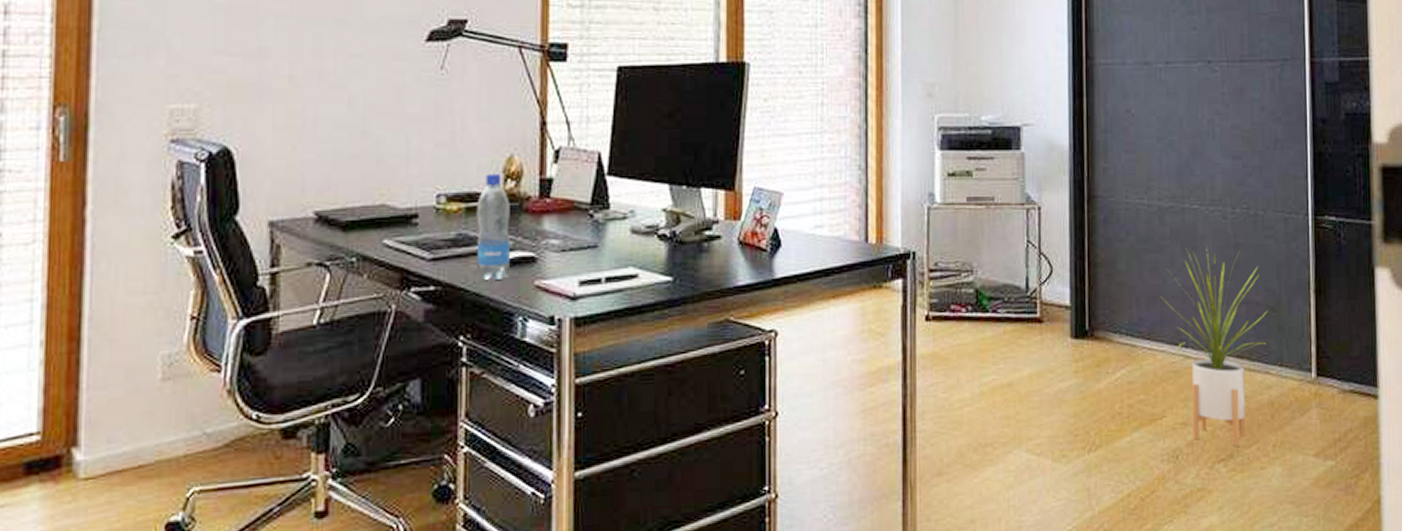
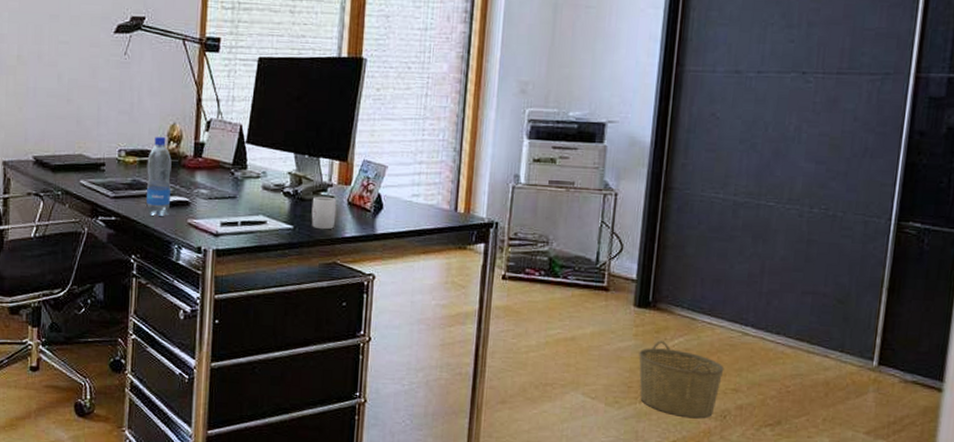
mug: none [694,236,725,279] -> present [311,196,337,230]
basket: none [1082,375,1170,464] -> present [638,340,724,419]
house plant: present [1160,248,1268,447] -> none [725,240,835,416]

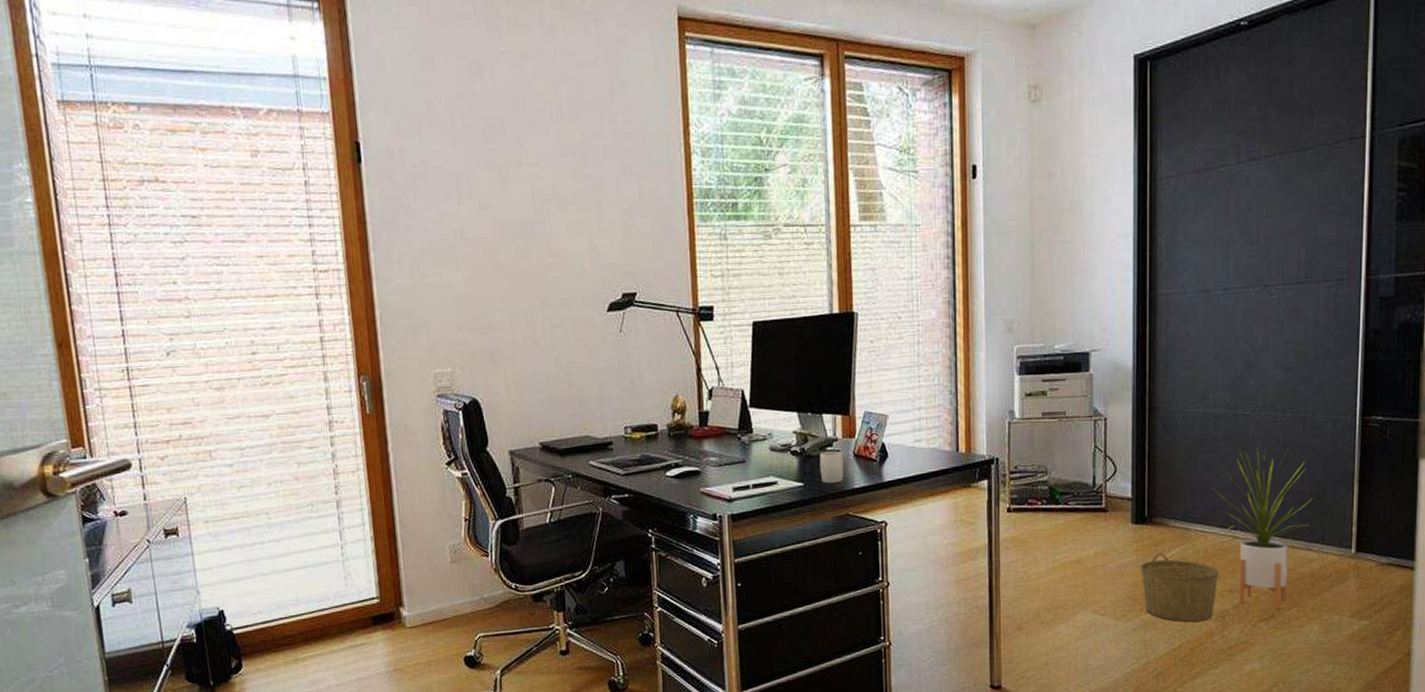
bottle: present [146,136,172,217] -> none [654,409,682,490]
house plant: none [725,240,835,416] -> present [1212,447,1313,609]

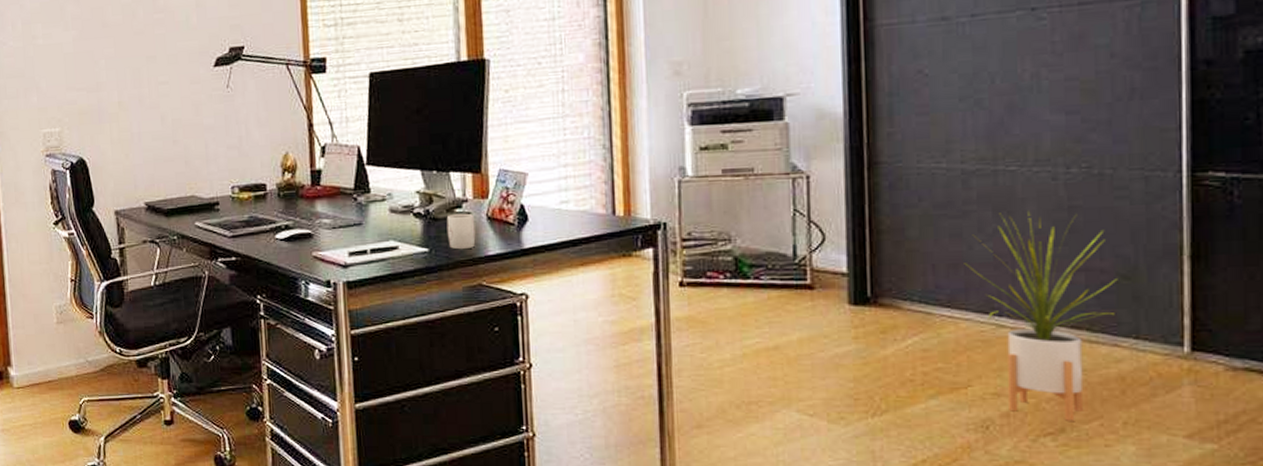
basket: present [1140,553,1219,623] -> none [863,342,978,432]

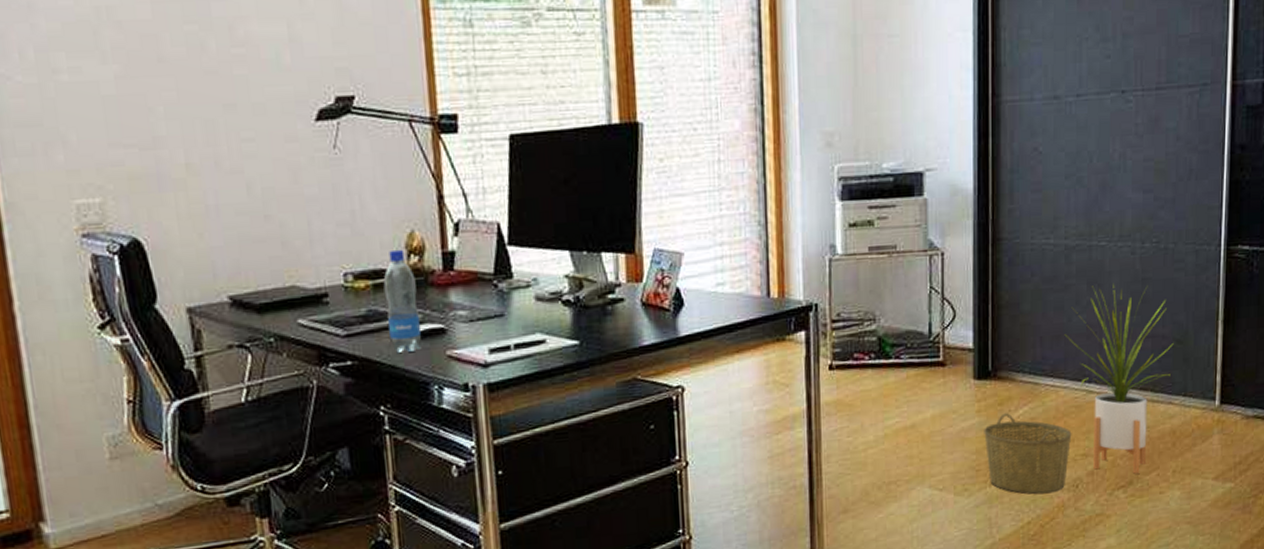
bottle: none [262,167,293,253] -> present [383,249,422,354]
mug: present [446,213,476,250] -> none [598,299,630,341]
basket: none [863,342,978,432] -> present [984,413,1072,494]

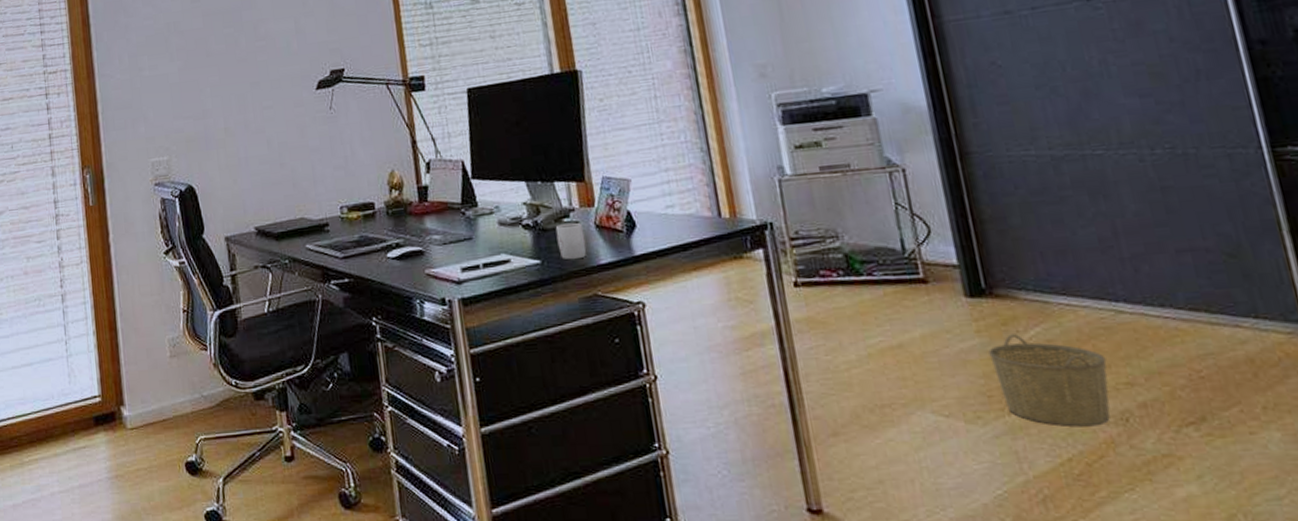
bottle: present [383,249,422,354] -> none [371,185,404,273]
mug: none [598,299,630,341] -> present [555,222,587,260]
house plant: present [1064,284,1174,474] -> none [1070,194,1229,409]

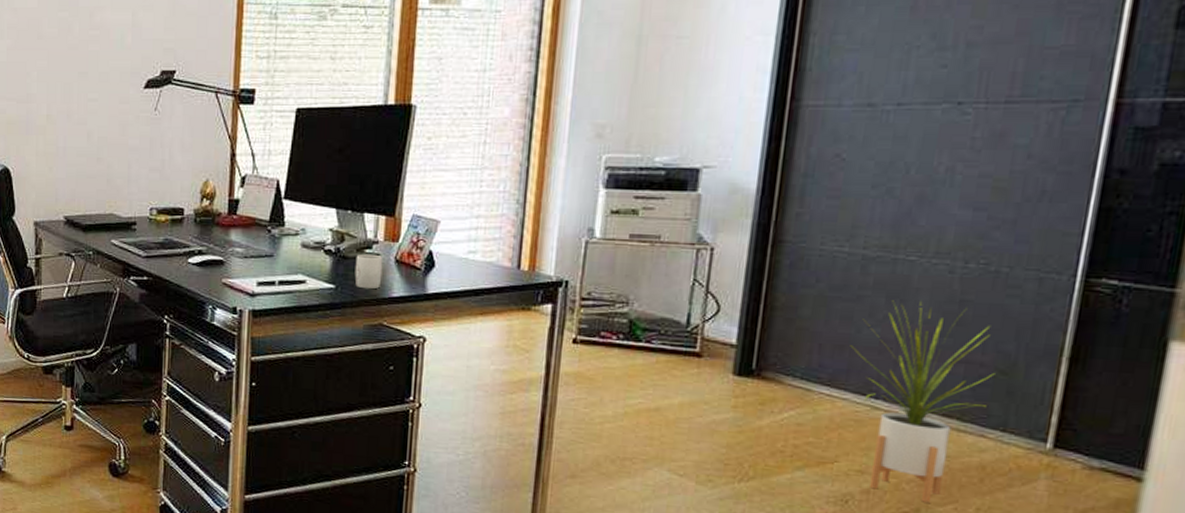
basket: present [988,334,1110,427] -> none [738,413,847,503]
house plant: none [1070,194,1229,409] -> present [850,300,995,503]

